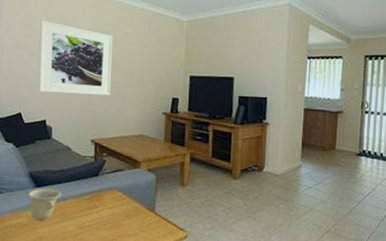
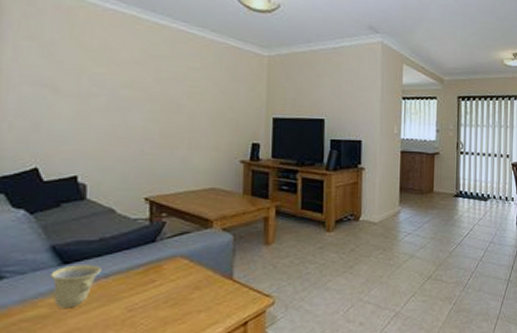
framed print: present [38,20,113,96] -> none [65,48,173,143]

